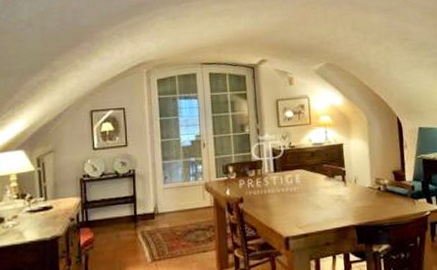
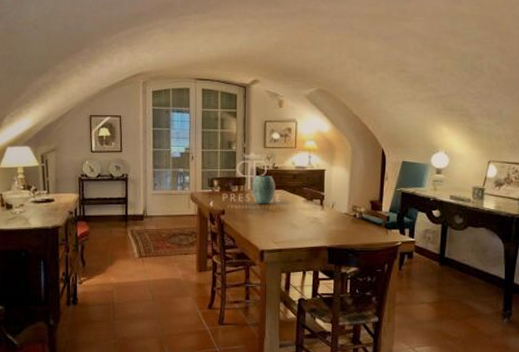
vase: none [270,156,295,188] -> present [253,176,276,205]

